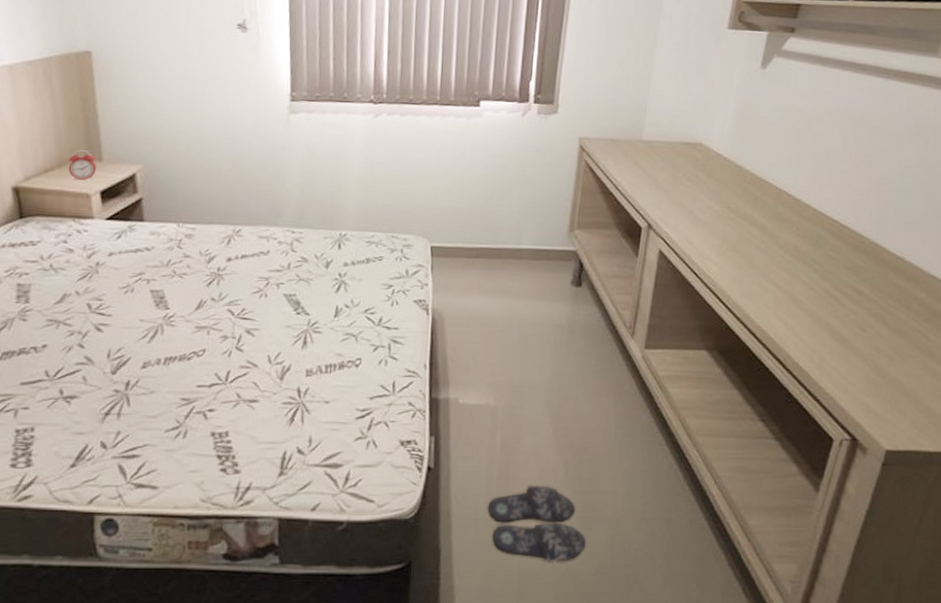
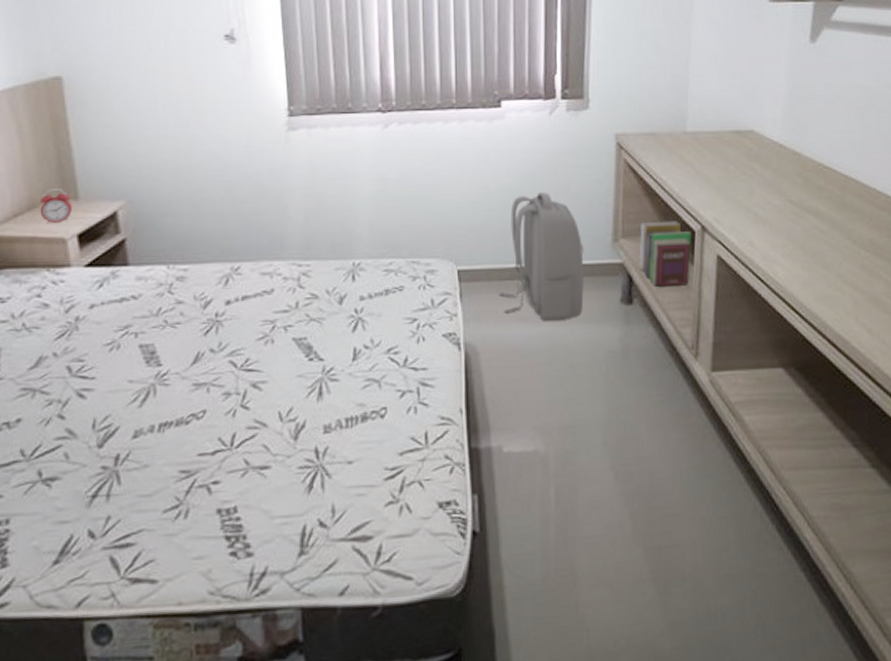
backpack: none [466,183,543,296] -> present [500,191,584,321]
slippers: present [488,484,585,561] -> none [546,543,664,636]
books: none [590,216,638,274] -> present [639,221,692,286]

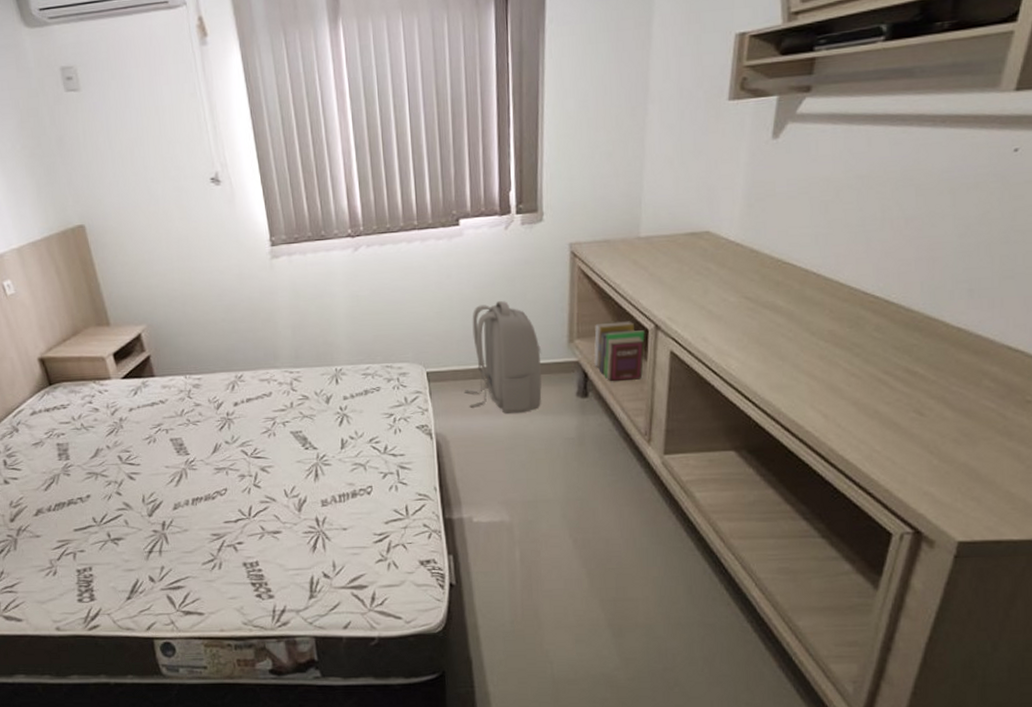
alarm clock: present [40,189,72,224] -> none [81,317,106,346]

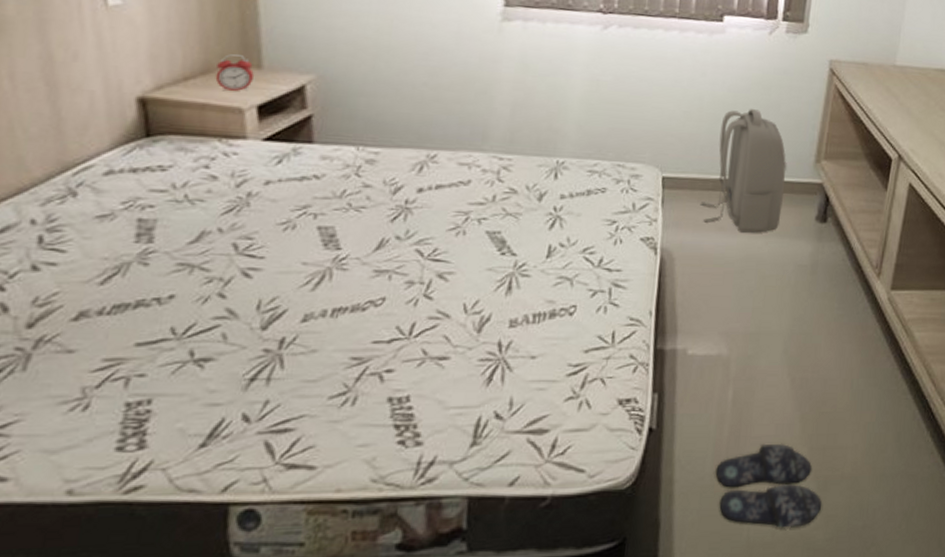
alarm clock: none [81,317,106,346] -> present [215,54,254,92]
slippers: none [514,595,619,668] -> present [715,443,821,528]
books: present [594,321,645,381] -> none [837,146,889,209]

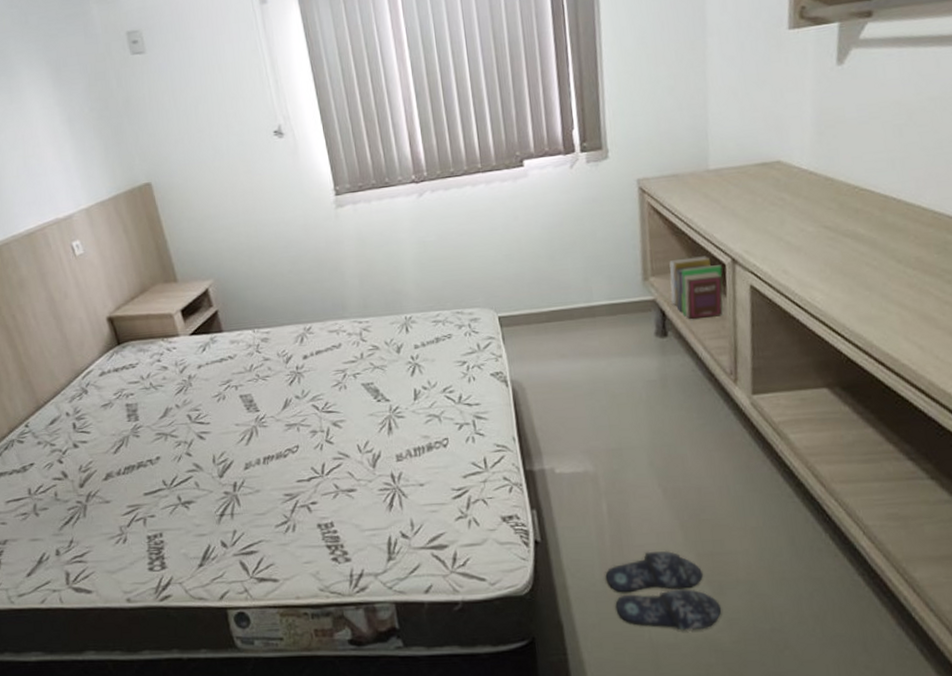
alarm clock: present [215,54,254,92] -> none [149,274,174,303]
backpack: present [701,108,787,233] -> none [539,240,619,357]
books: none [837,146,889,209] -> present [669,256,723,319]

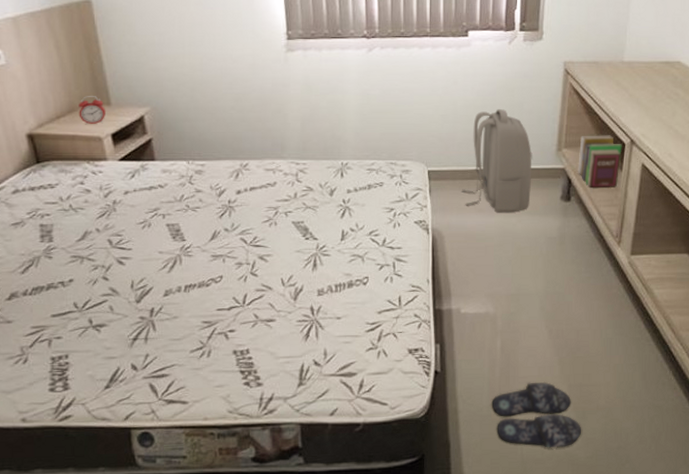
alarm clock: none [149,274,174,303] -> present [79,96,105,125]
backpack: none [539,240,619,357] -> present [462,108,533,213]

